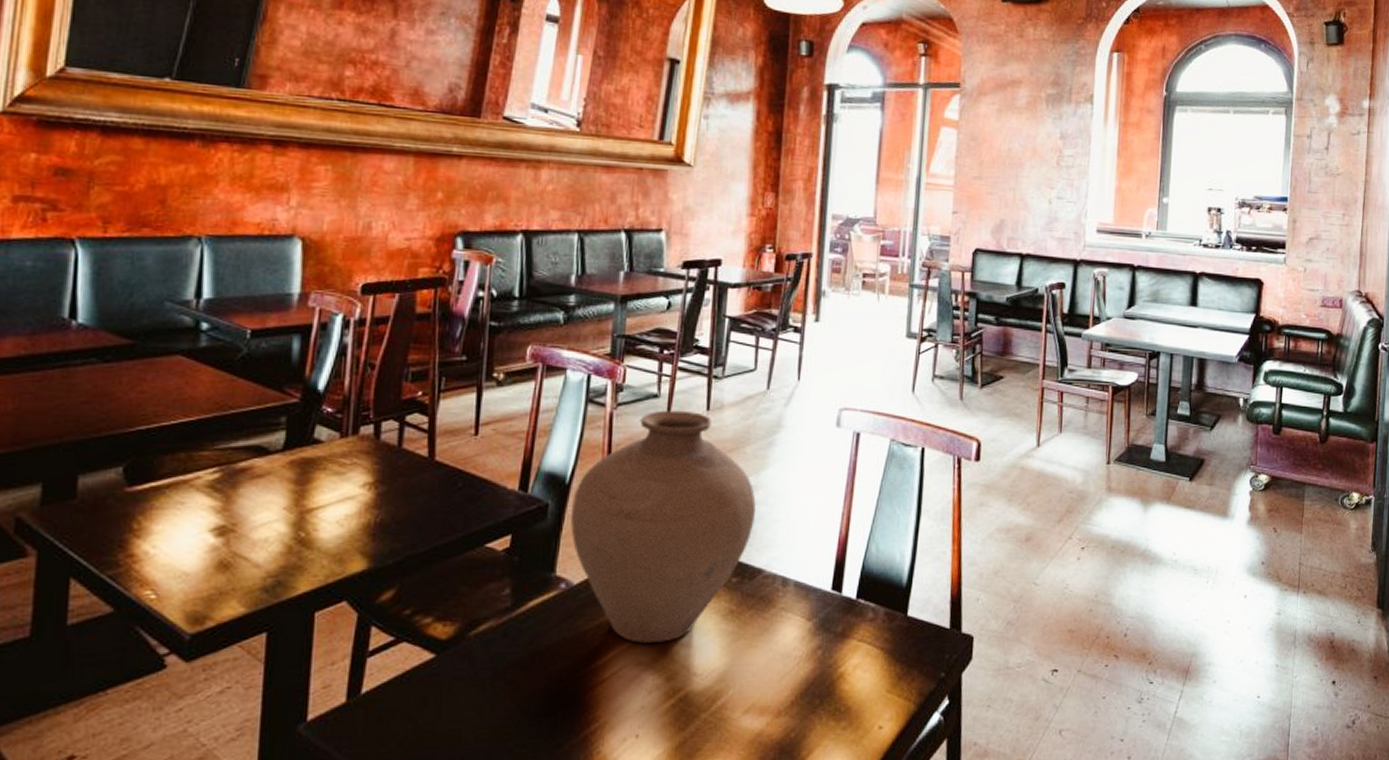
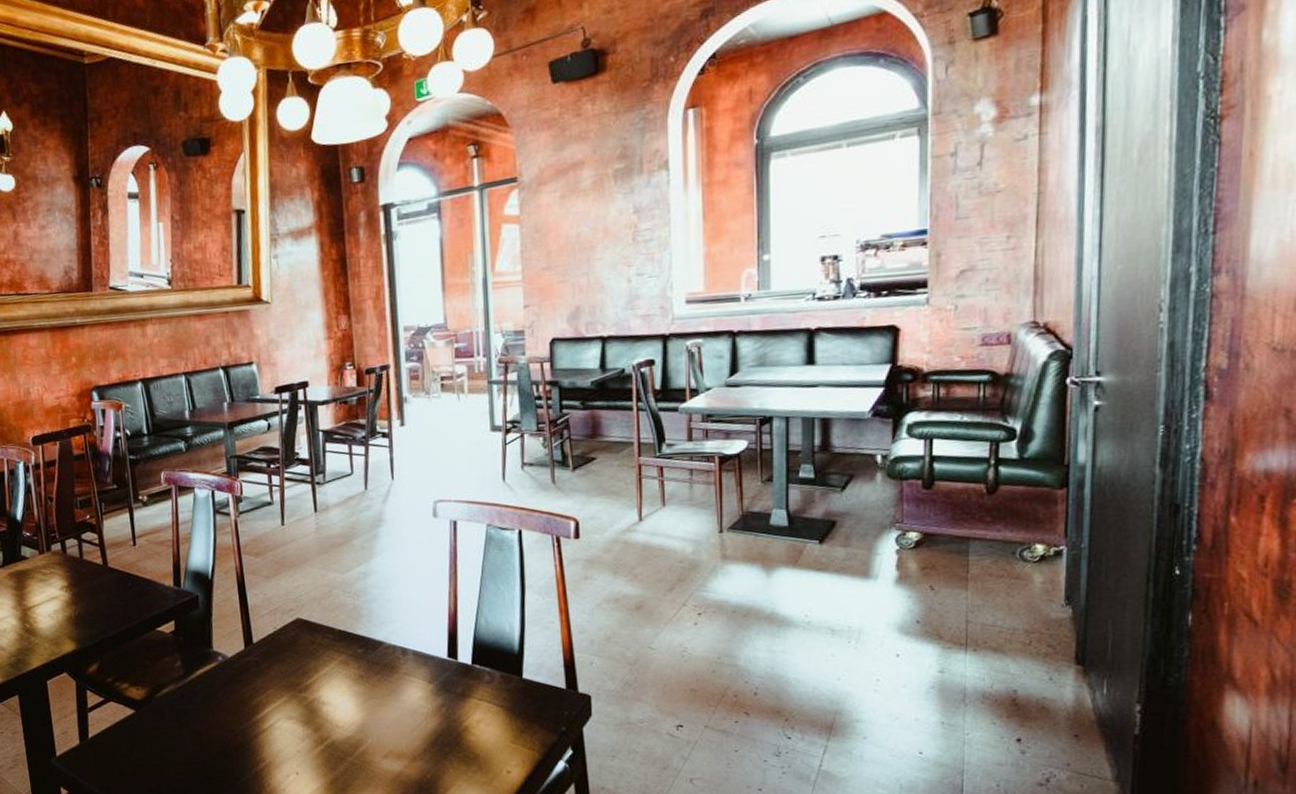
vase: present [571,410,756,644] -> none [216,513,370,703]

